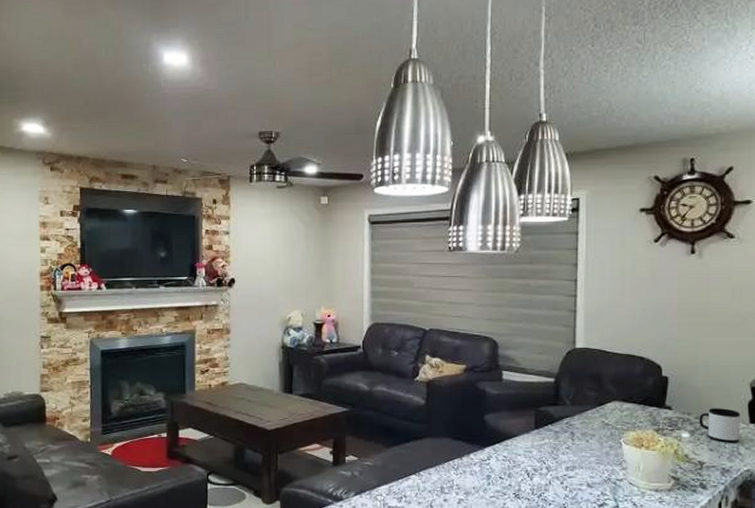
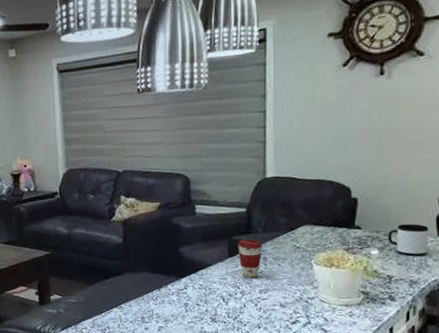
coffee cup: none [545,411,570,453] -> present [238,239,262,278]

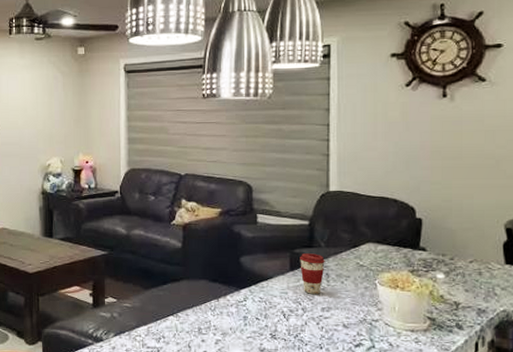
mug: present [388,224,429,257] -> none [454,249,496,284]

